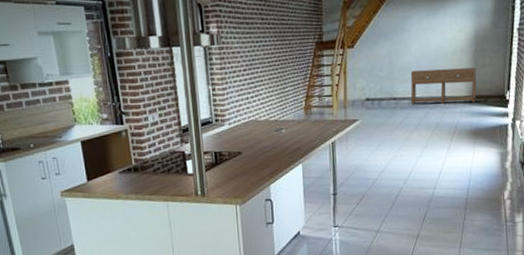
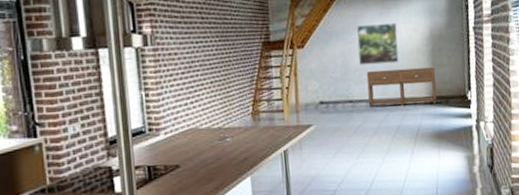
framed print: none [403,23,443,65] -> present [356,22,399,66]

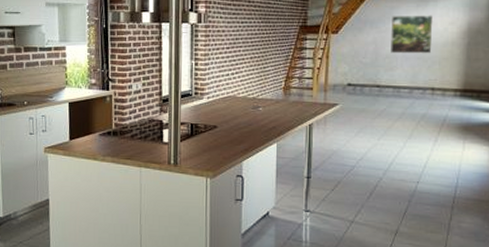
console table: present [366,67,437,107] -> none [395,60,469,97]

